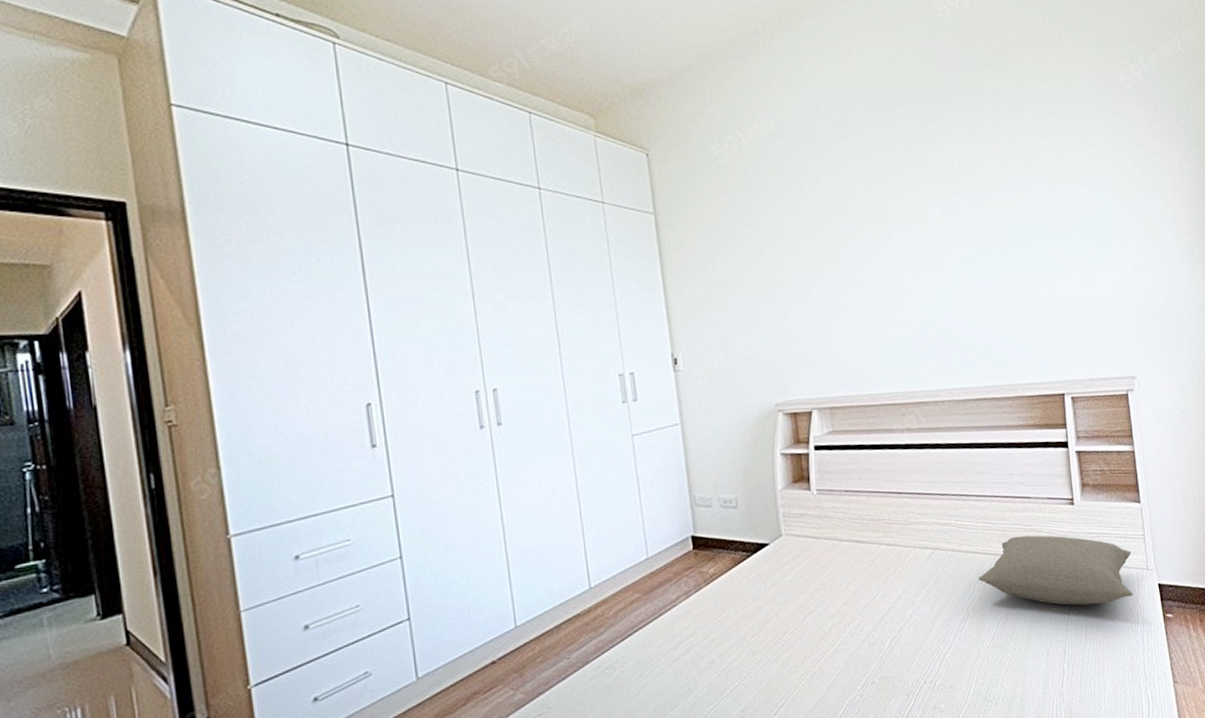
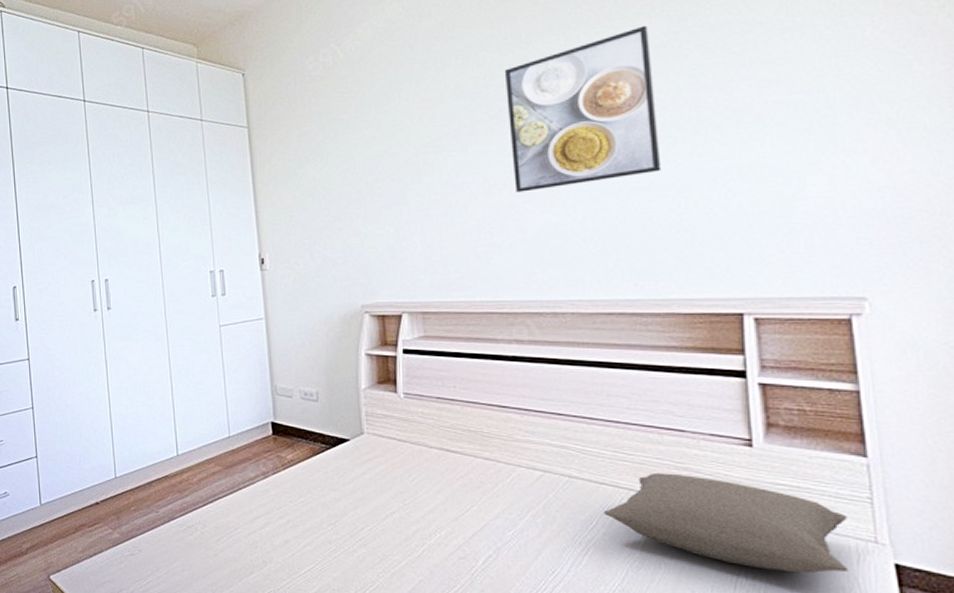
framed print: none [889,143,1007,290] -> present [504,25,662,193]

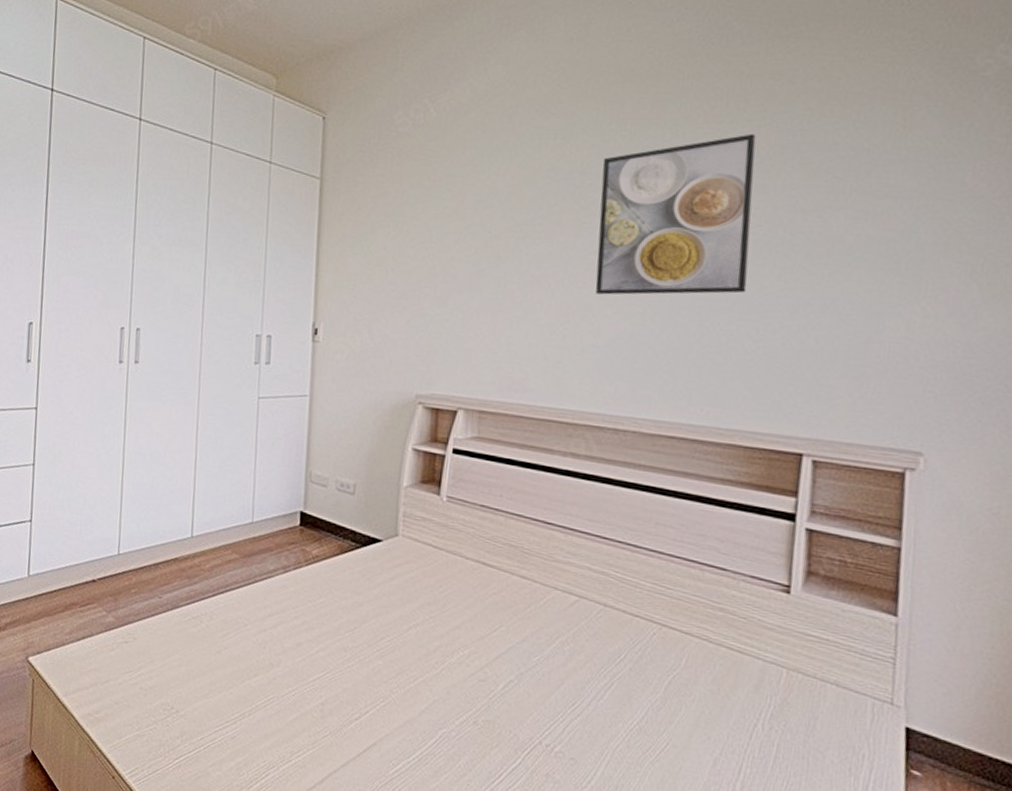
pillow: present [603,472,849,574] -> none [633,610,869,731]

